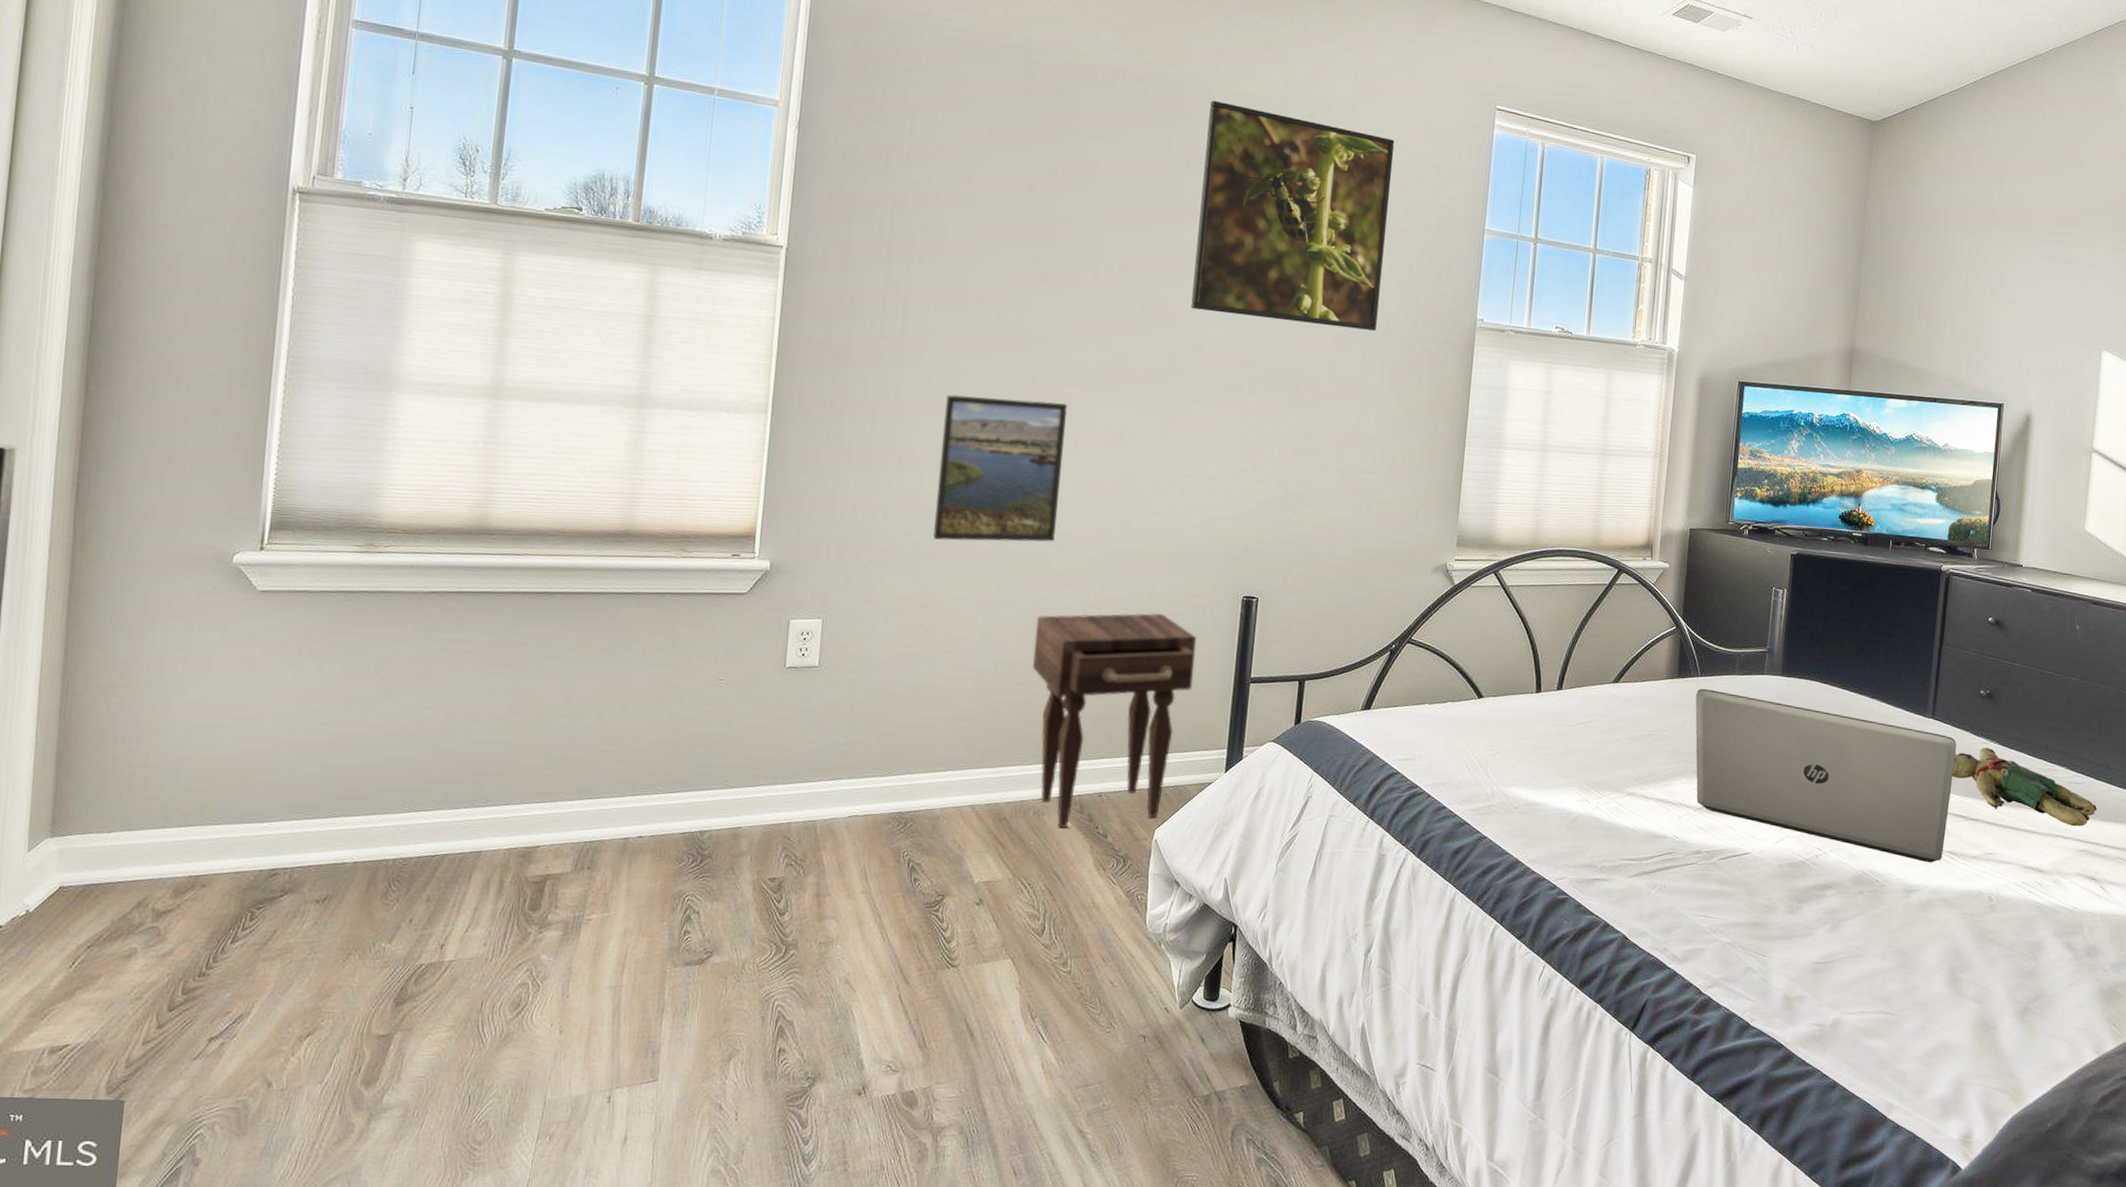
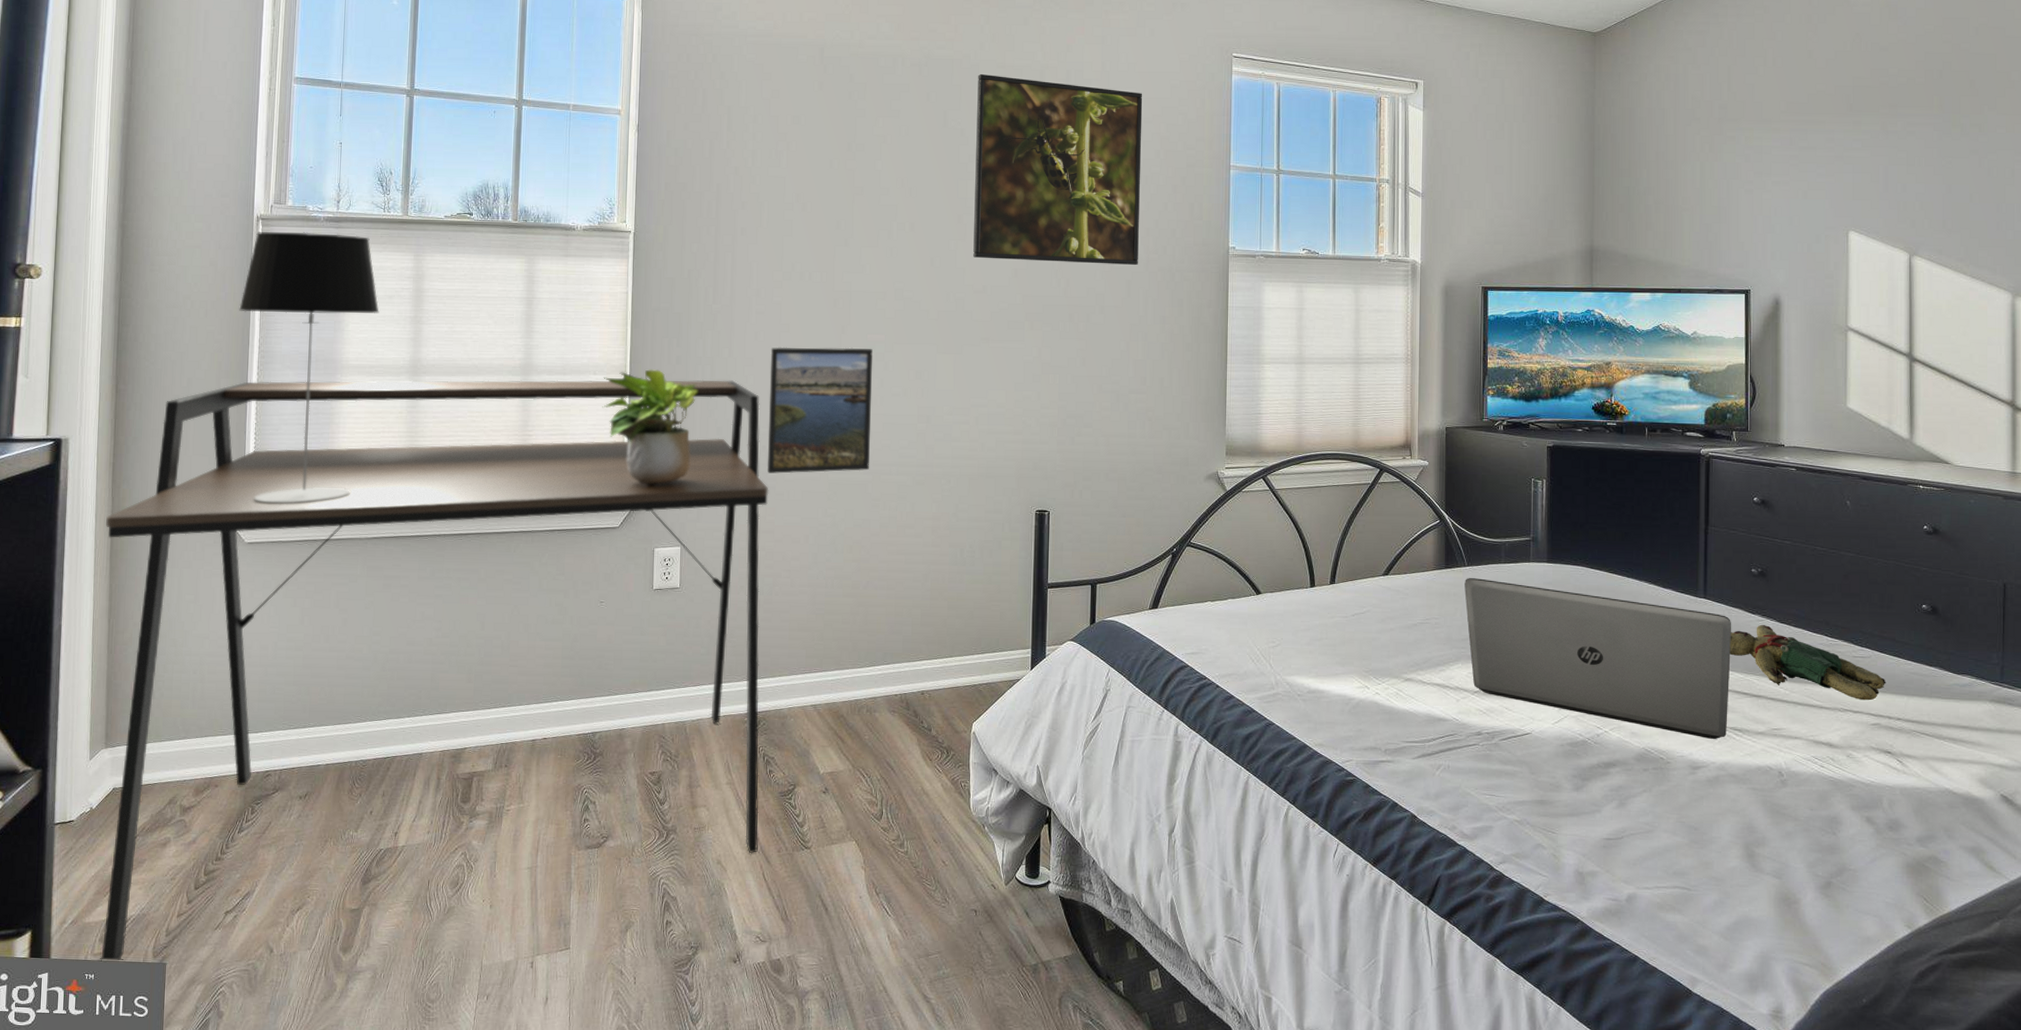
desk: none [33,393,934,1099] -> present [101,379,769,962]
table lamp: none [263,208,453,546] -> present [239,232,379,504]
potted plant: none [734,410,854,547] -> present [602,369,698,486]
nightstand: present [1032,613,1197,829] -> none [857,528,998,724]

